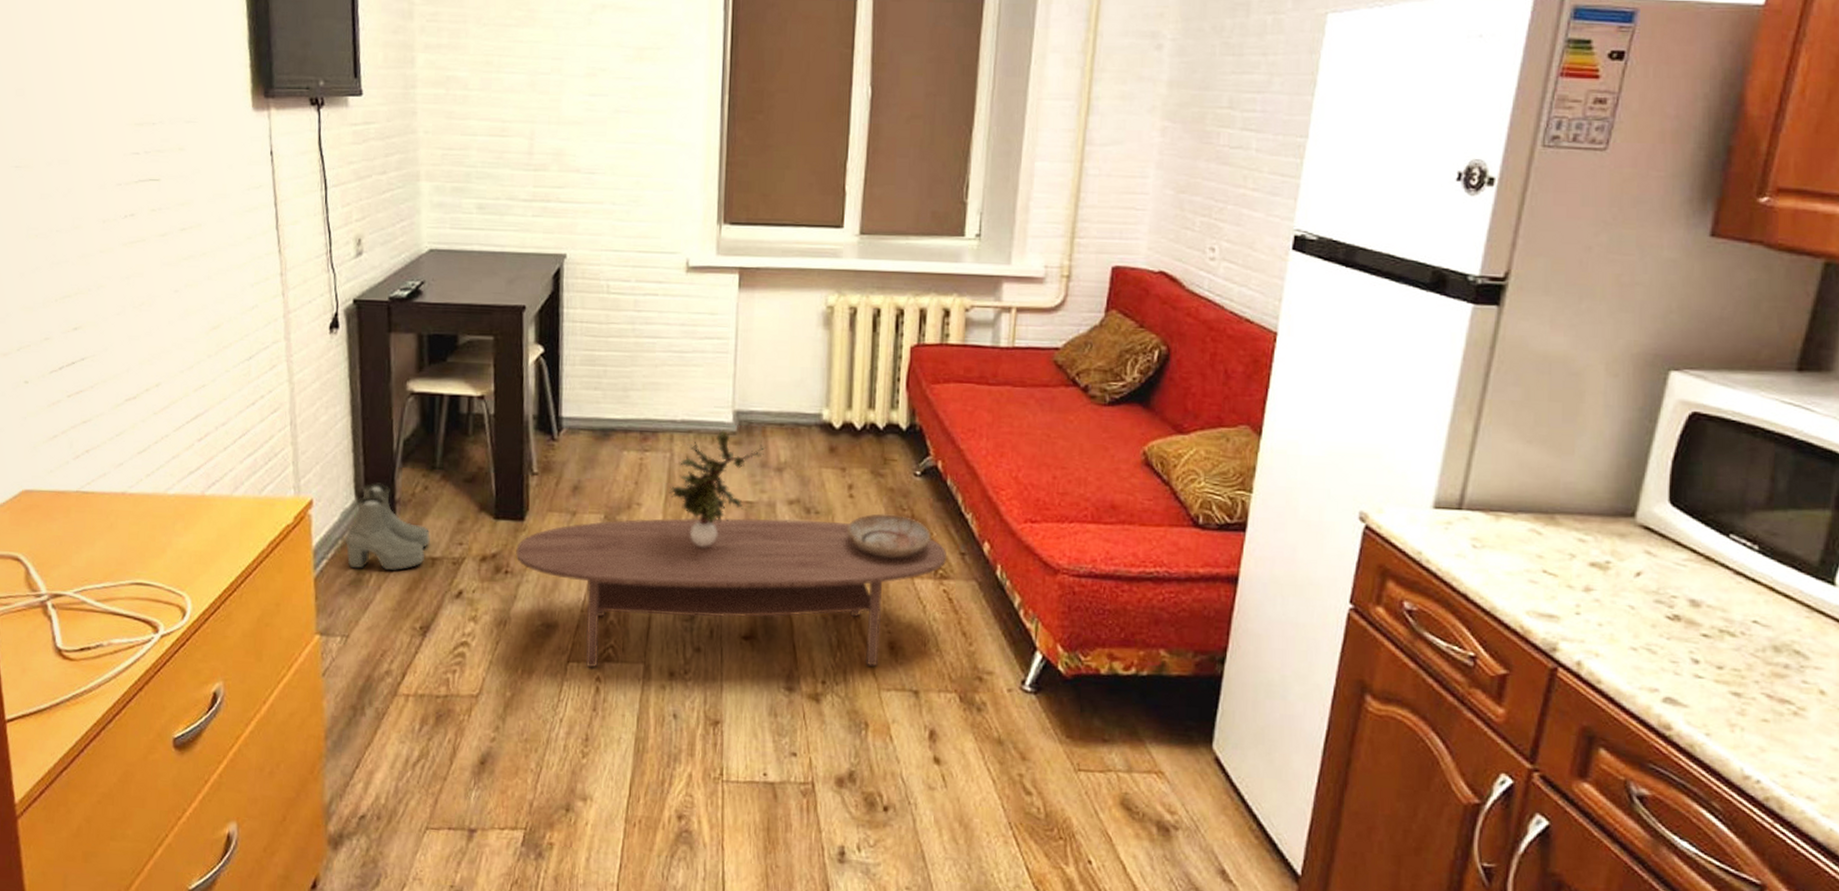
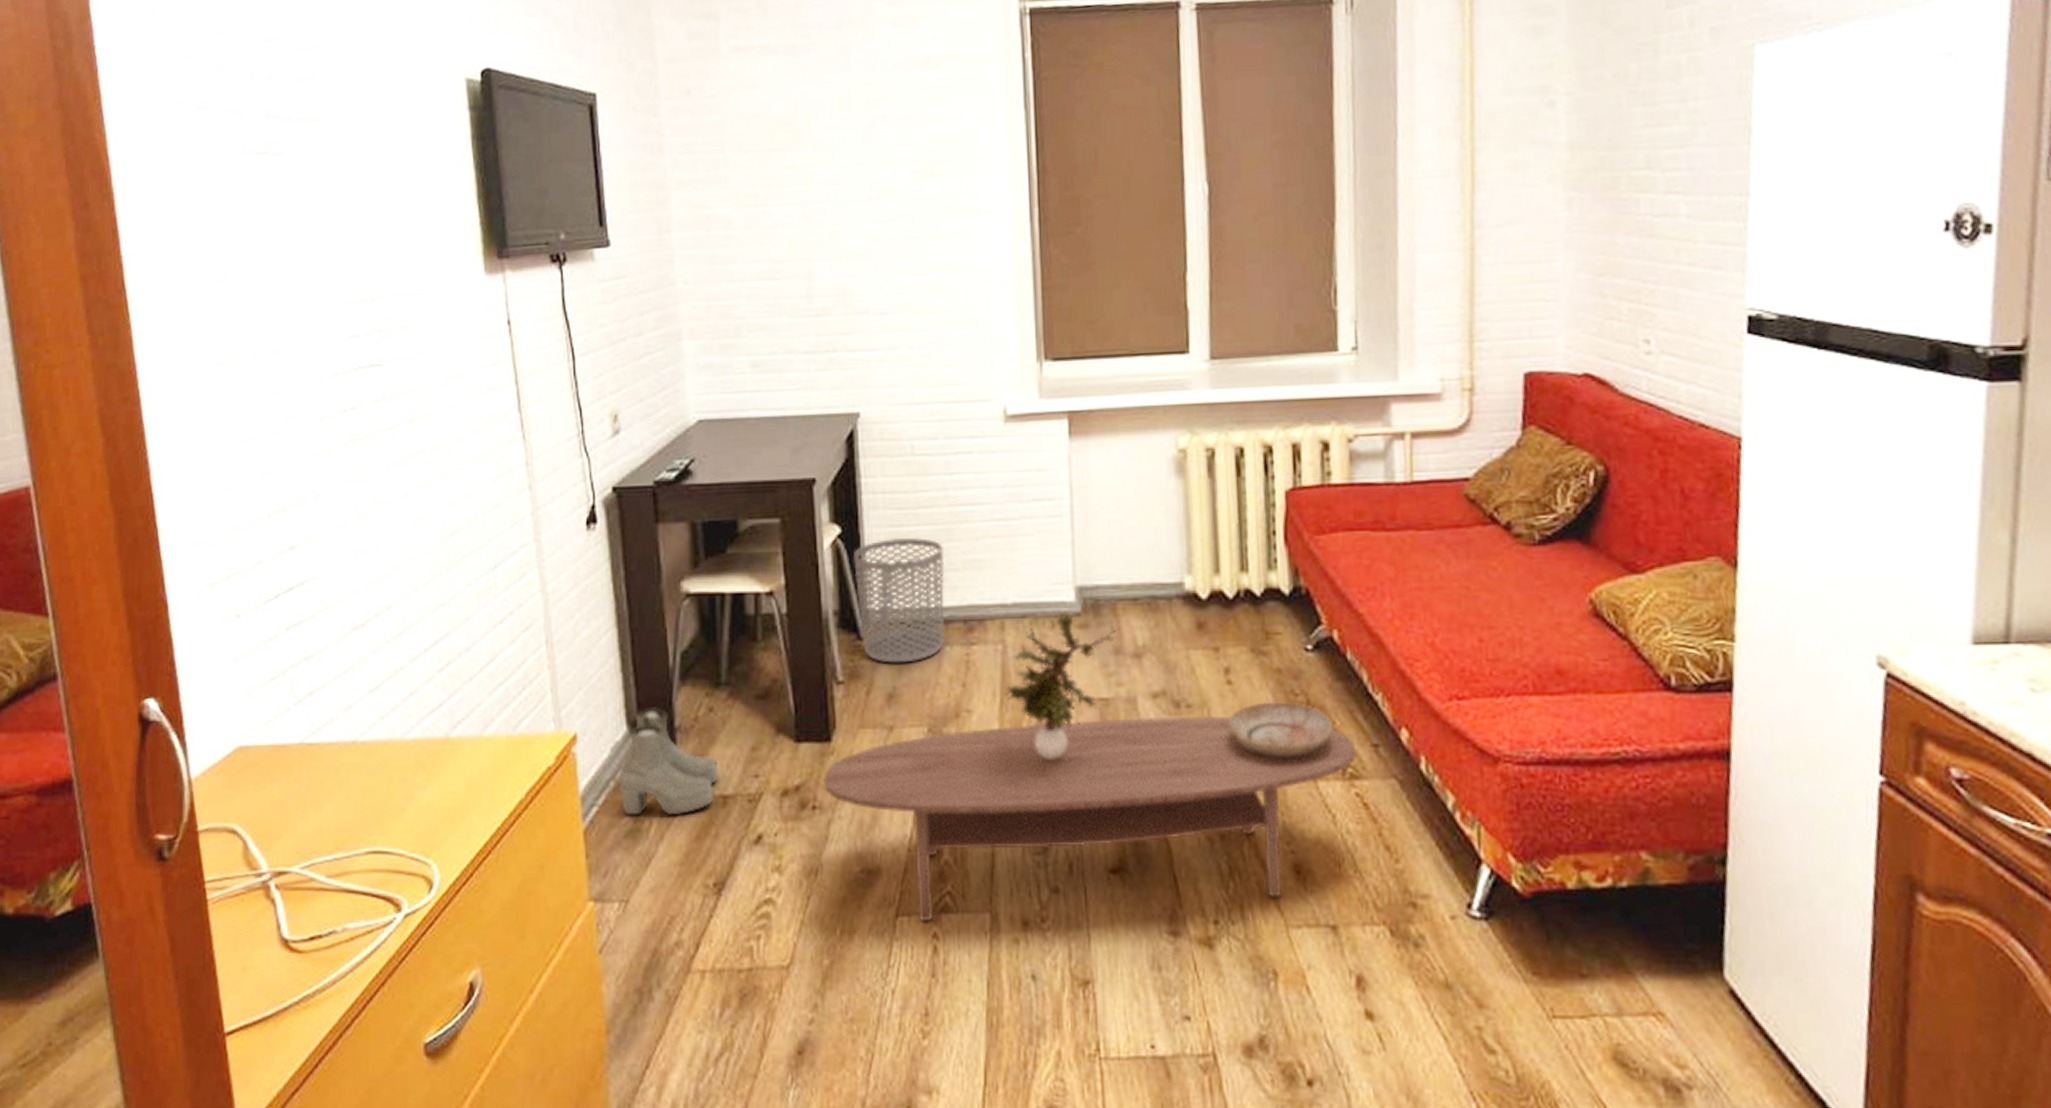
waste bin: none [552,359,629,462] -> present [854,537,945,663]

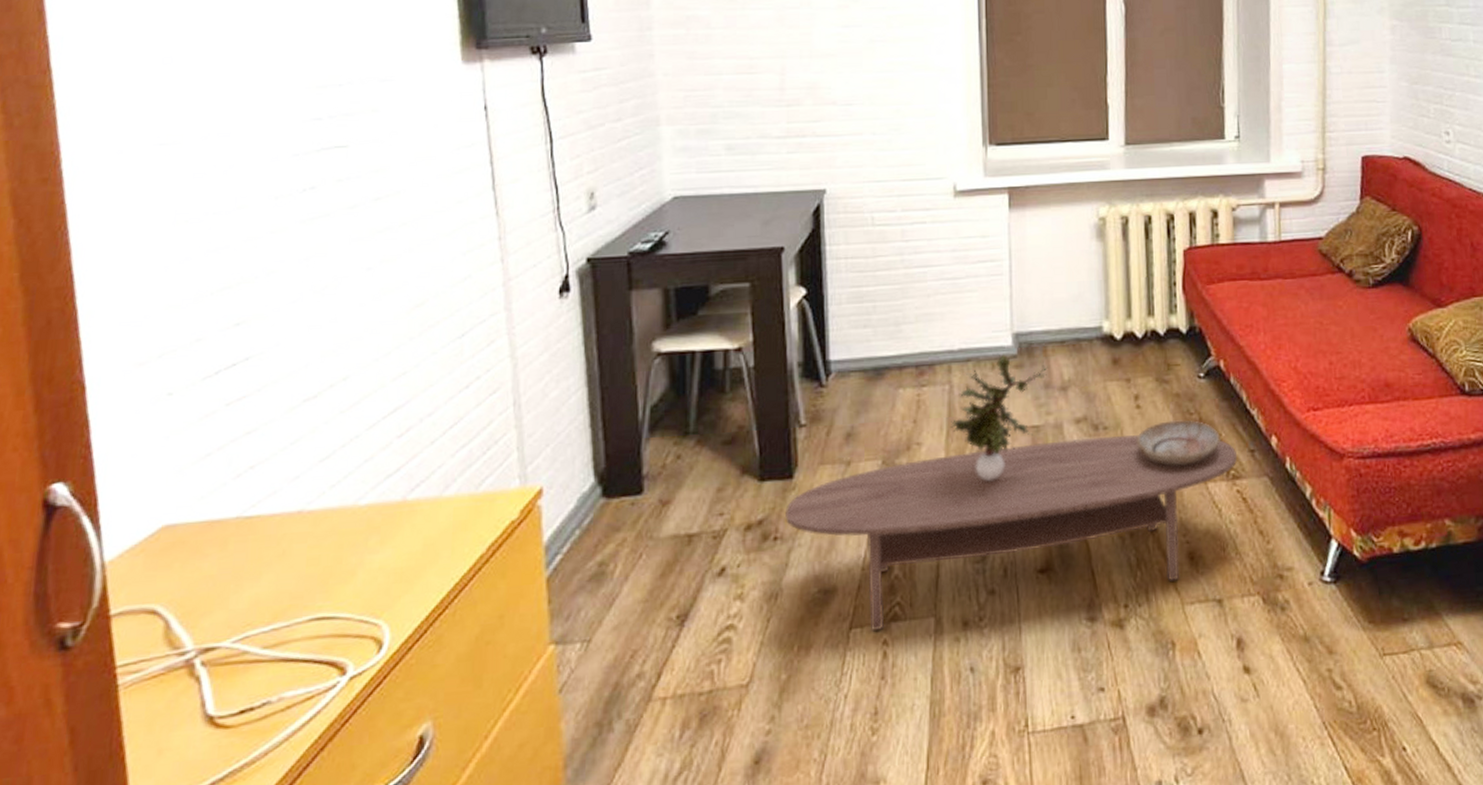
boots: present [617,707,719,816] -> none [583,458,685,561]
waste bin: present [854,537,945,663] -> none [818,295,900,406]

